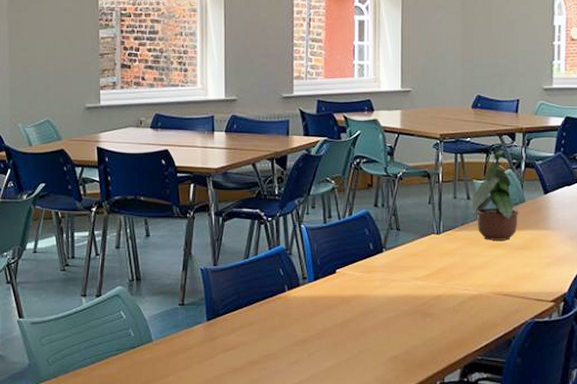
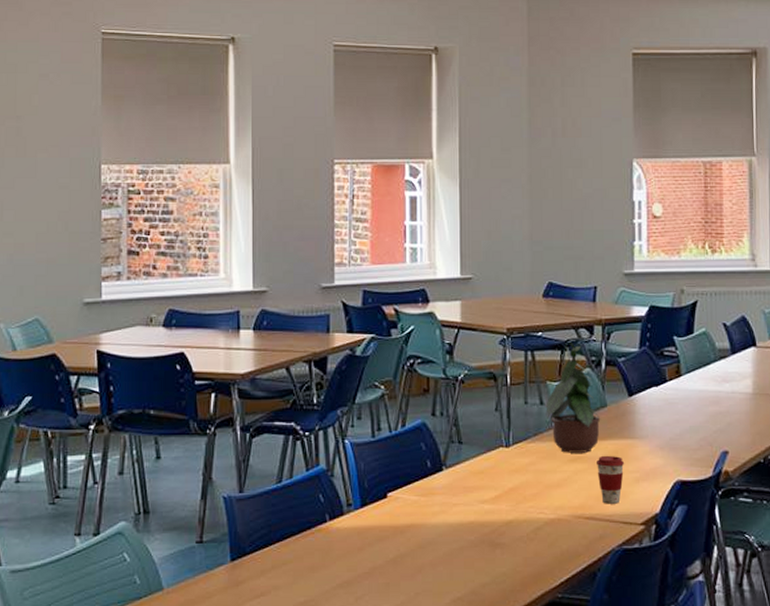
coffee cup: none [514,243,539,284] -> present [597,455,625,504]

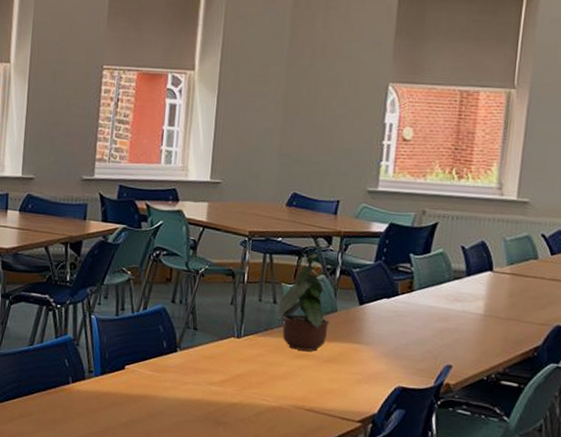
coffee cup: present [597,455,625,504] -> none [321,355,349,401]

